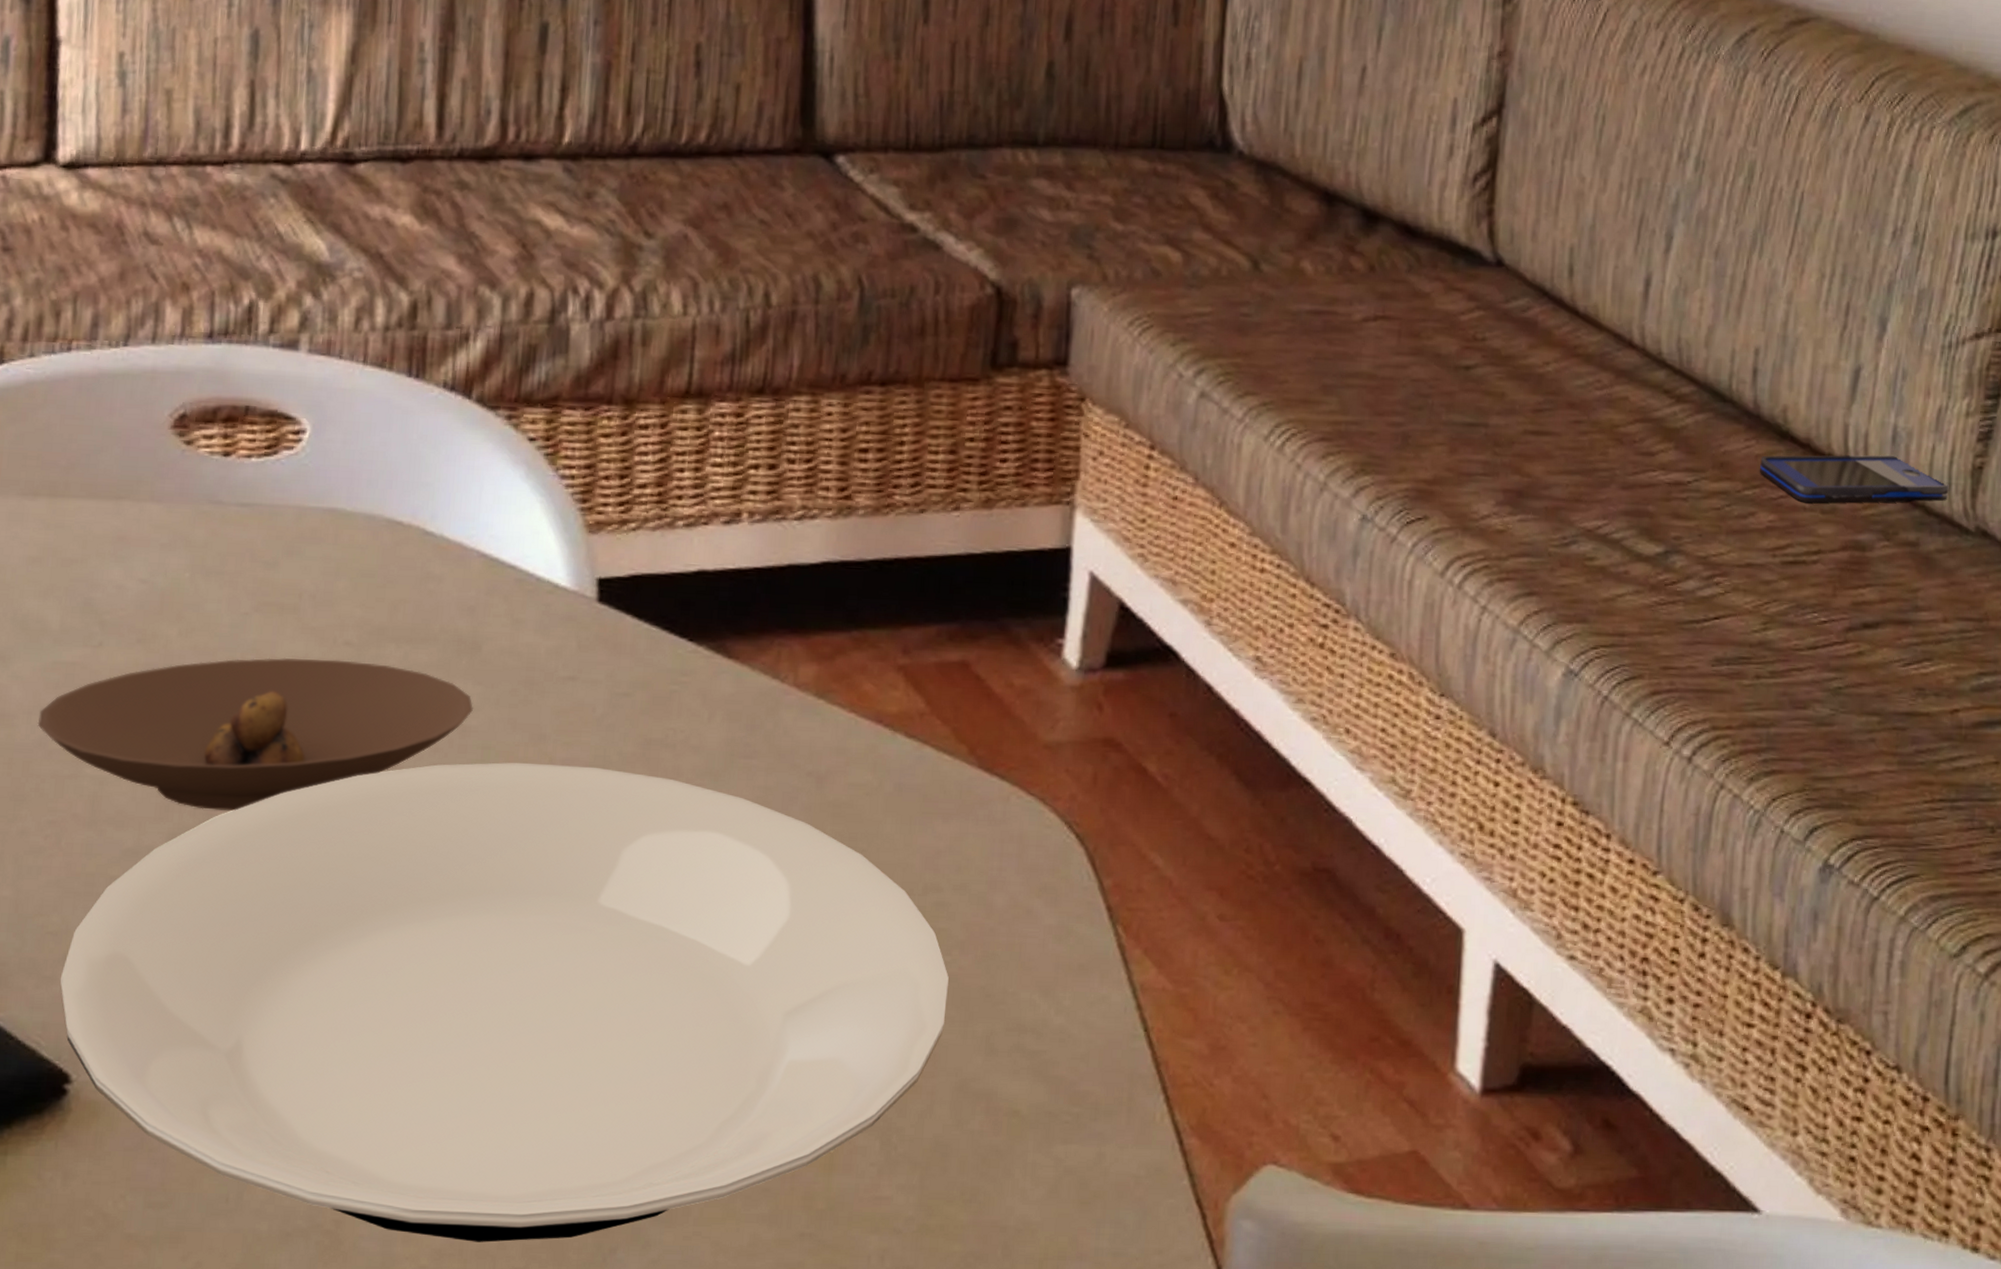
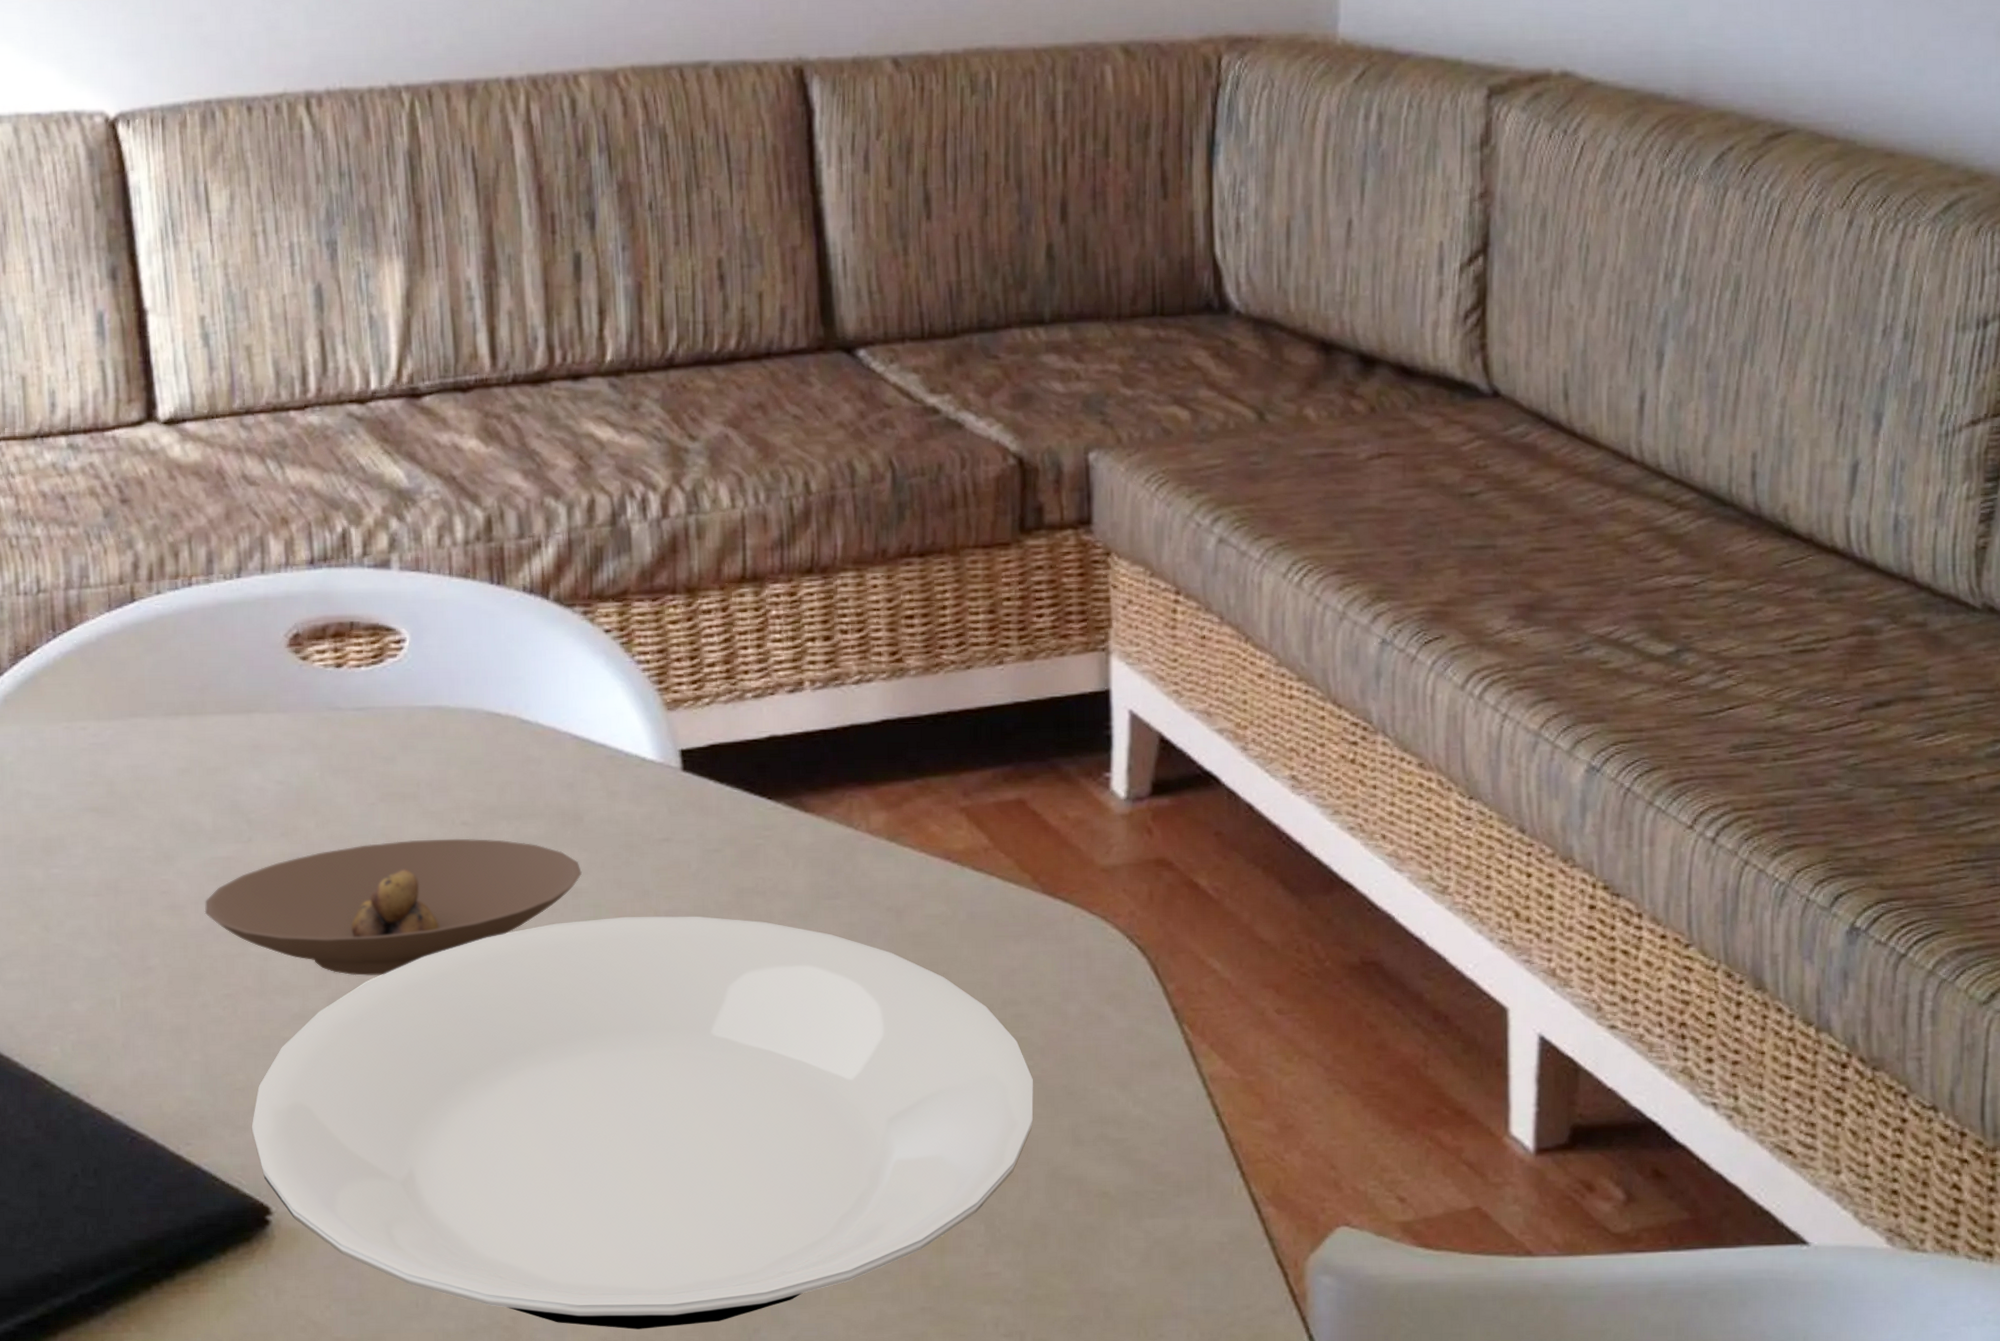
mobile phone: present [1759,455,1949,503] -> none [1763,542,1953,594]

